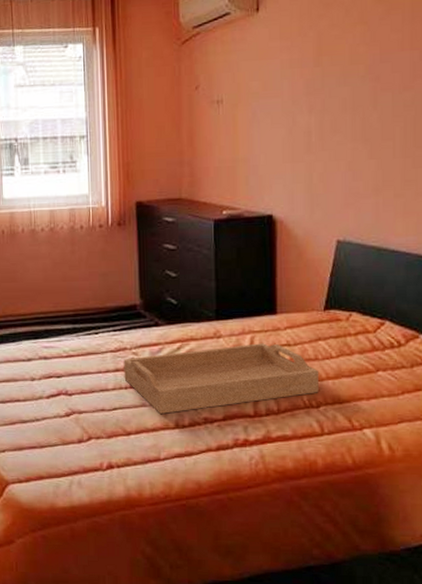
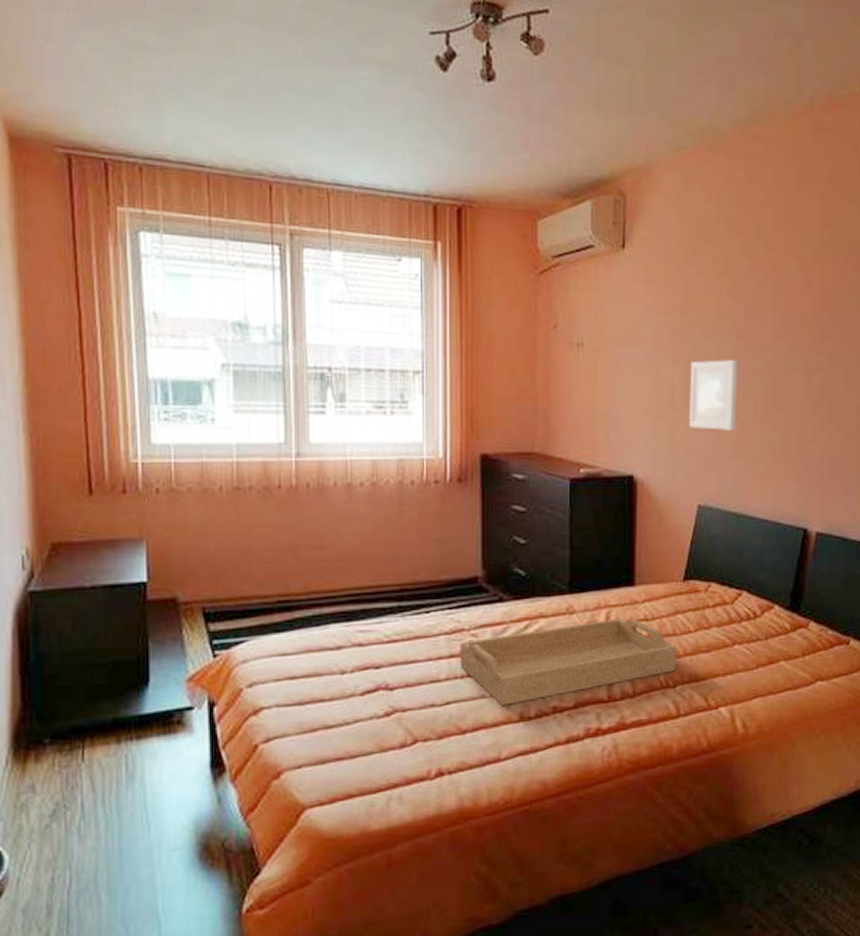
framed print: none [325,101,376,171] -> present [688,359,738,432]

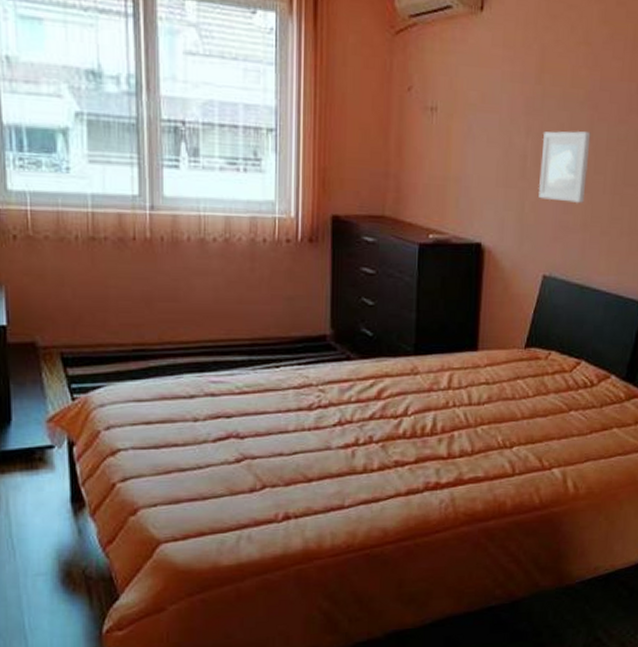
serving tray: present [460,618,676,705] -> none [308,381,514,457]

